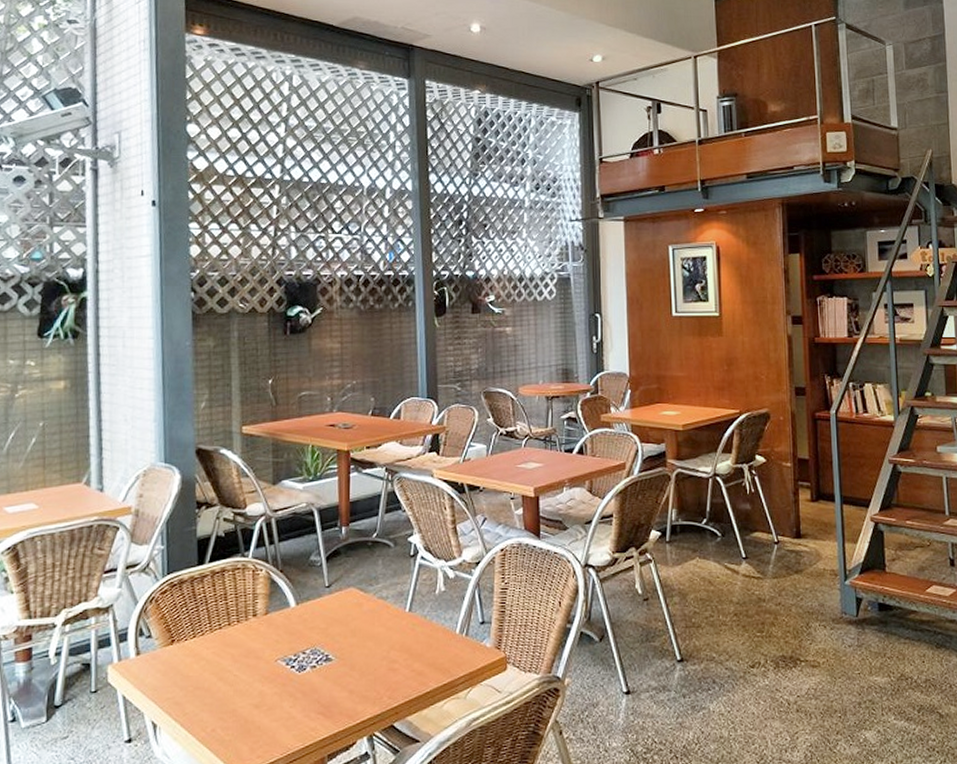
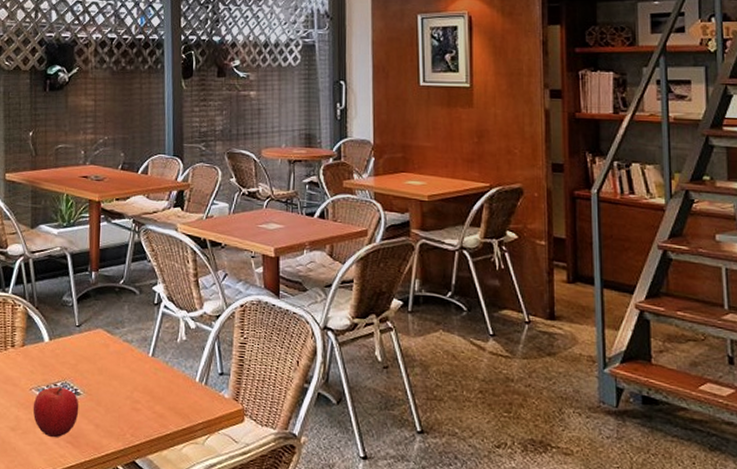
fruit: none [279,654,331,711] -> present [33,386,79,438]

